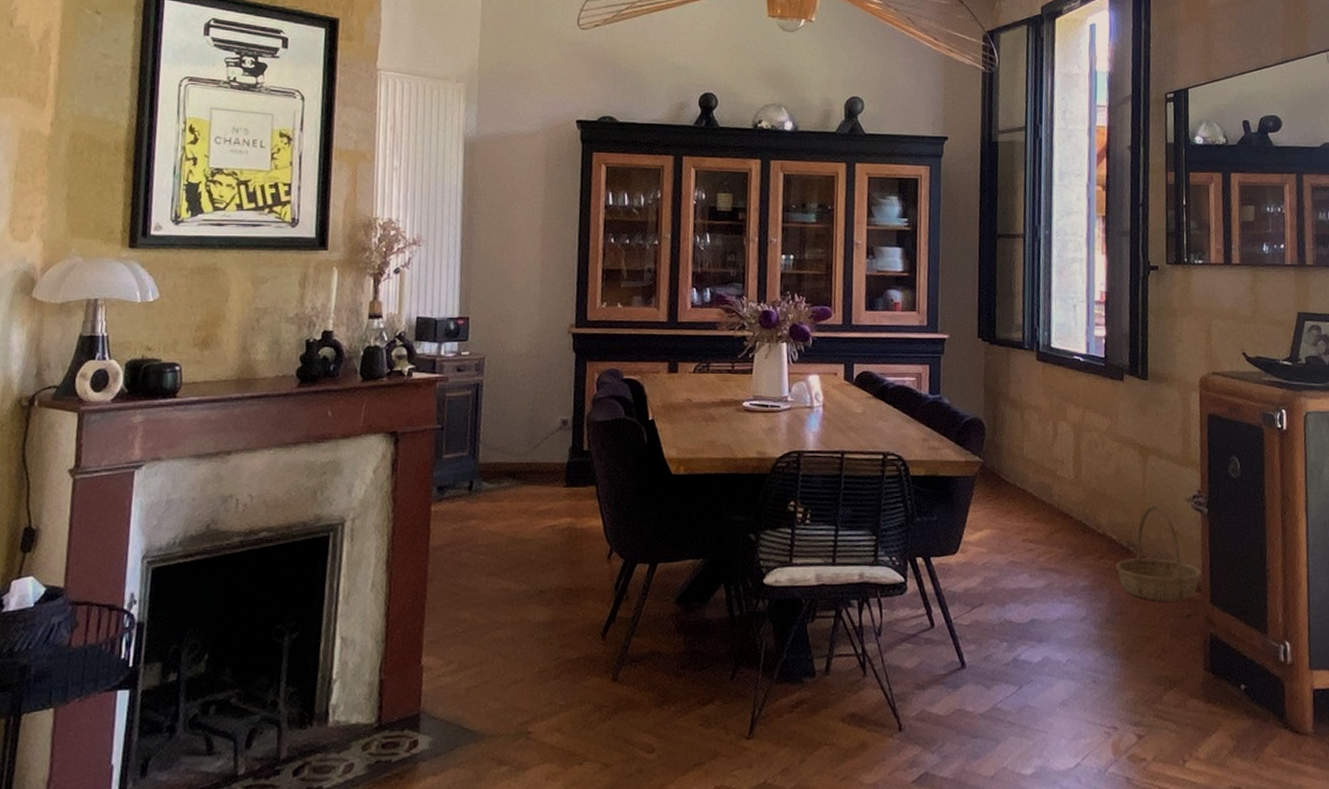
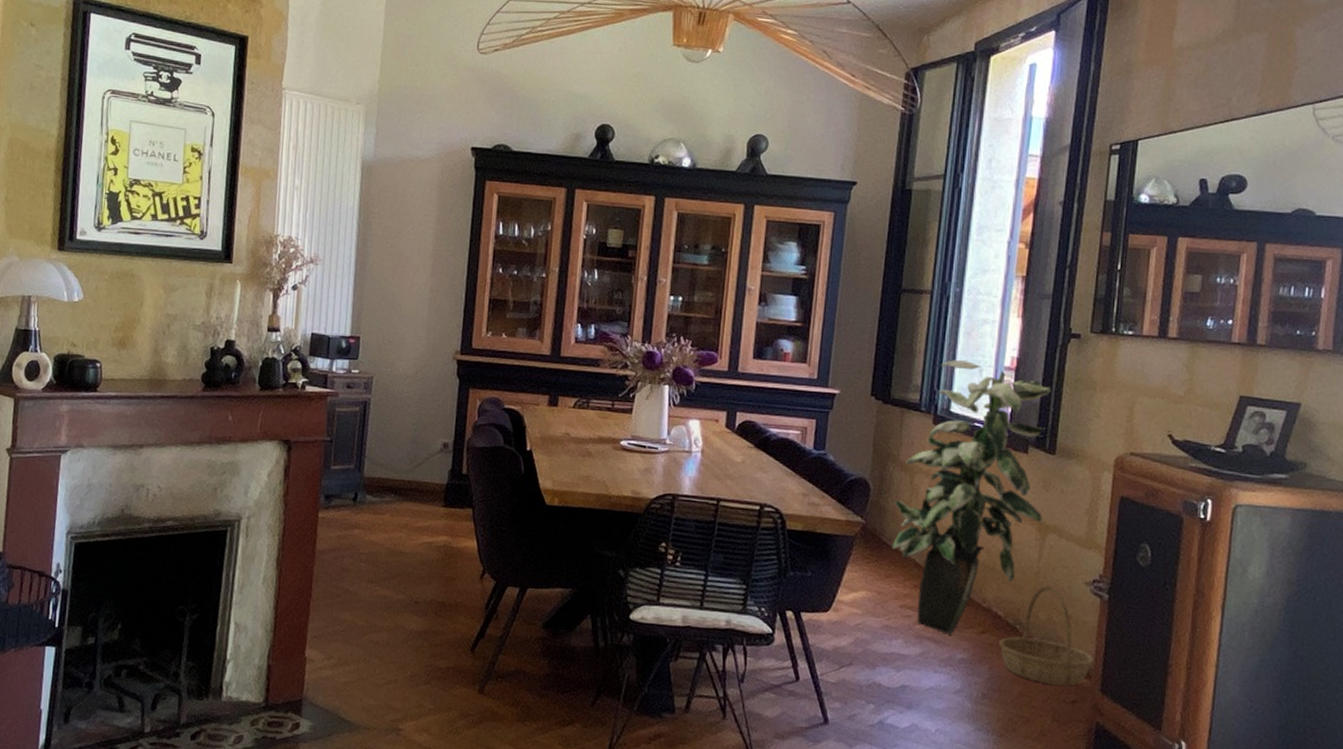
indoor plant: none [1008,298,1143,564] -> present [891,360,1053,635]

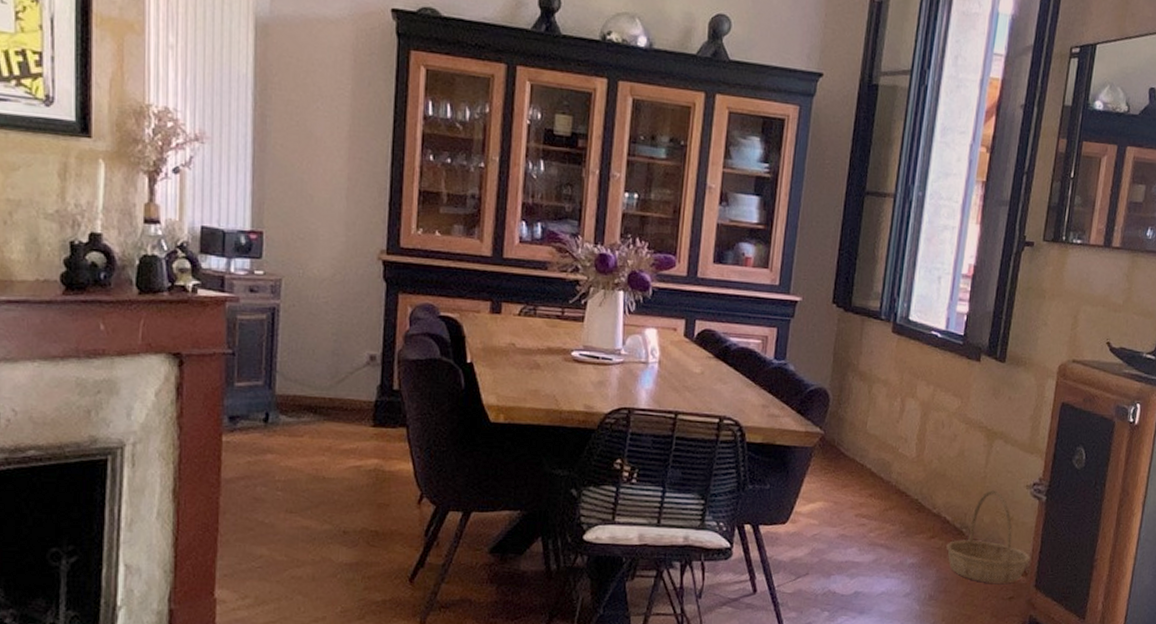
indoor plant: present [891,360,1053,635] -> none [849,267,1006,541]

